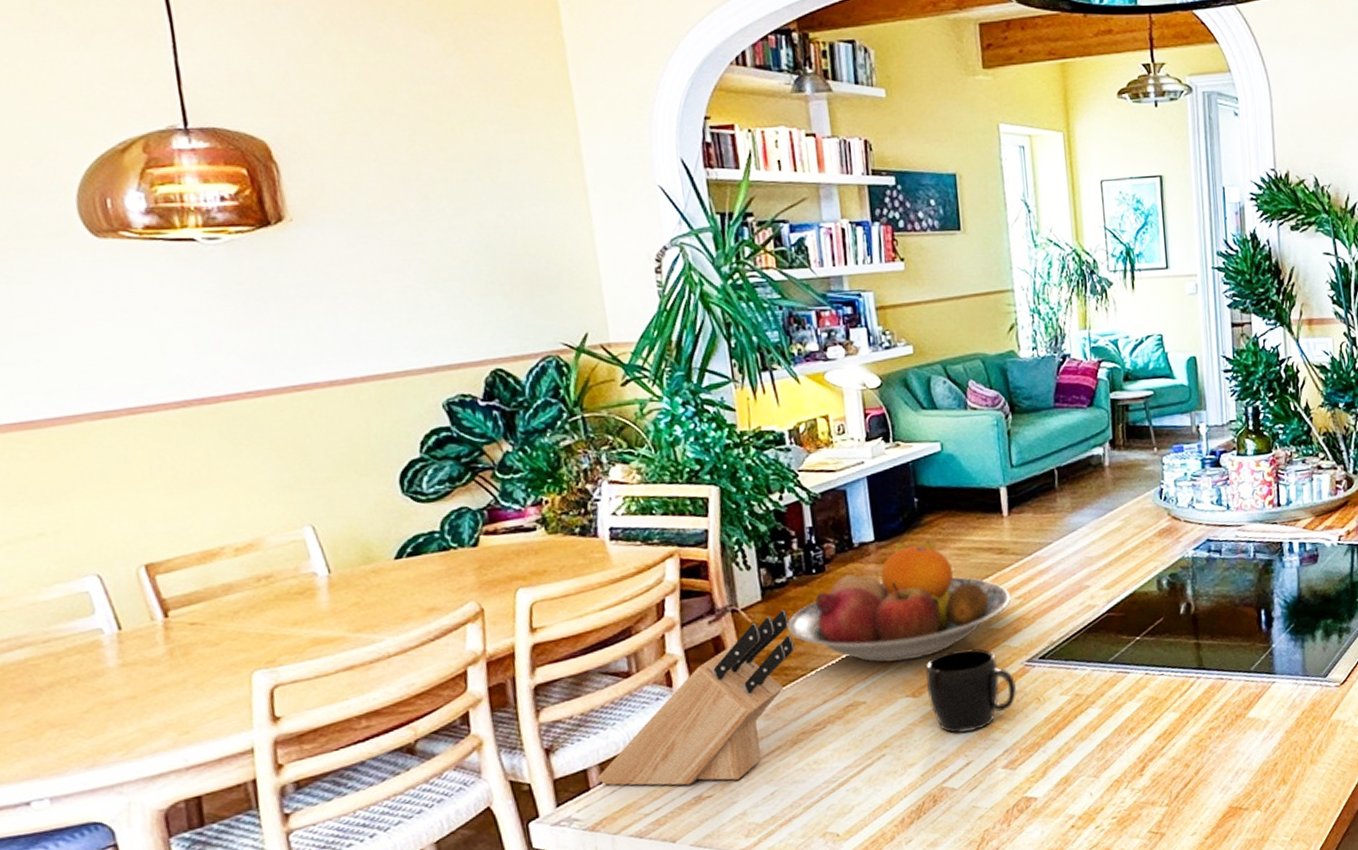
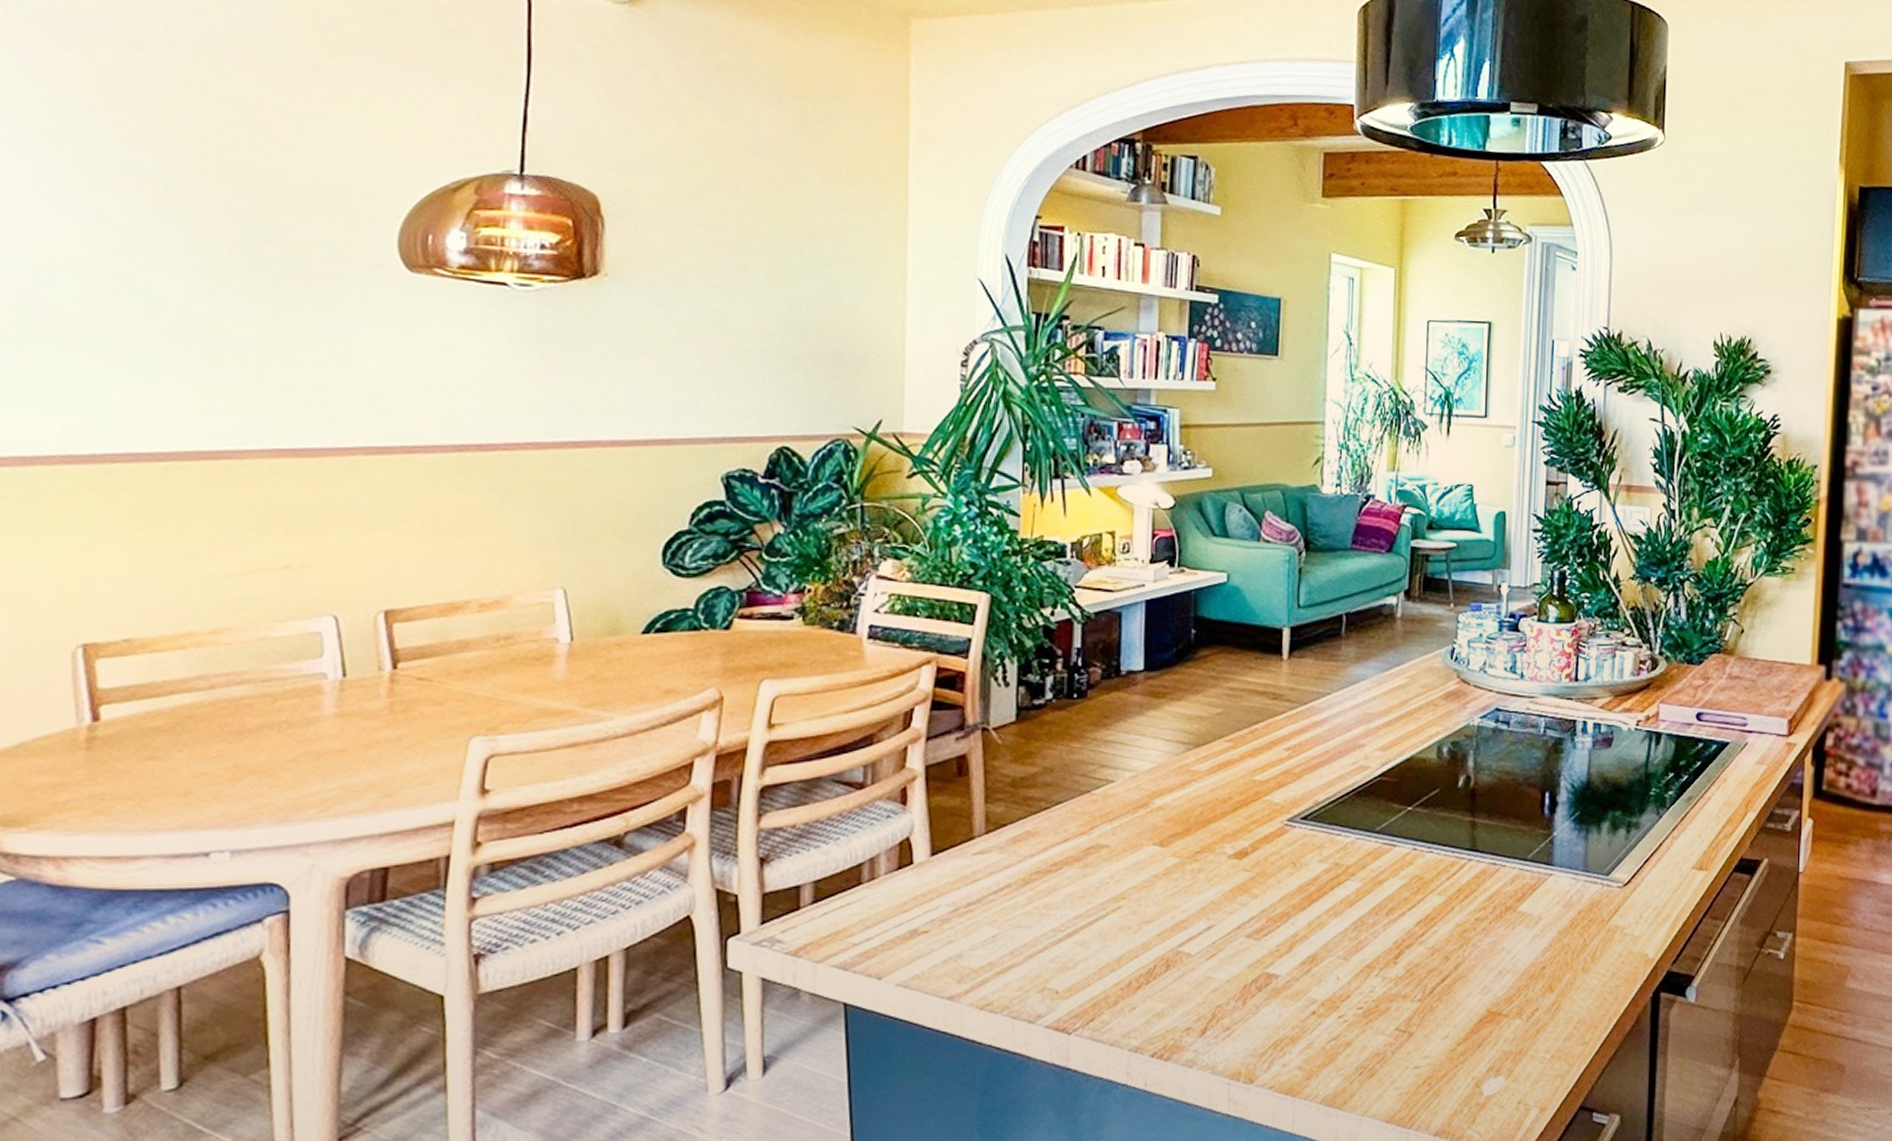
knife block: present [597,609,795,786] -> none [809,733,1043,917]
fruit bowl: present [787,541,1011,663] -> none [1039,673,1279,805]
mug: present [926,648,1018,733] -> none [1176,799,1273,893]

